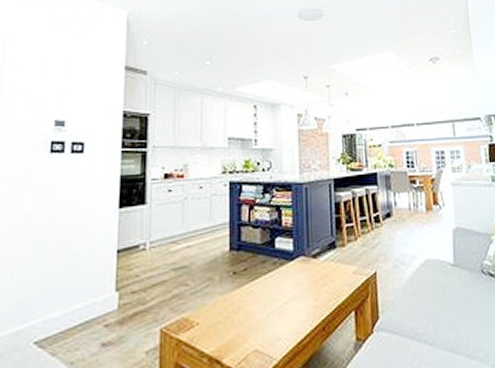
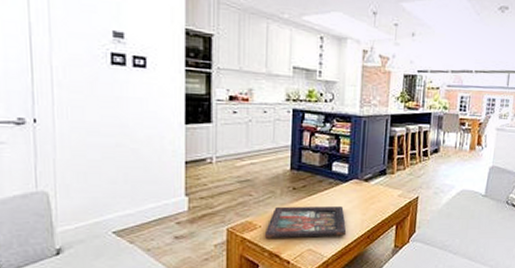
decorative tray: none [202,291,298,339] -> present [264,206,347,238]

